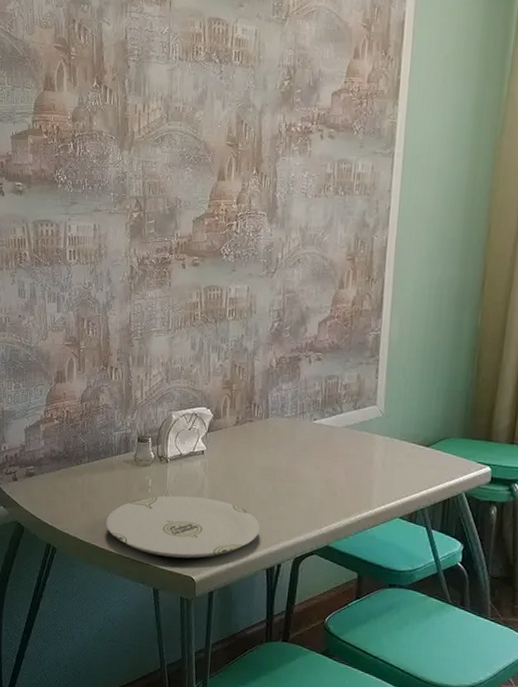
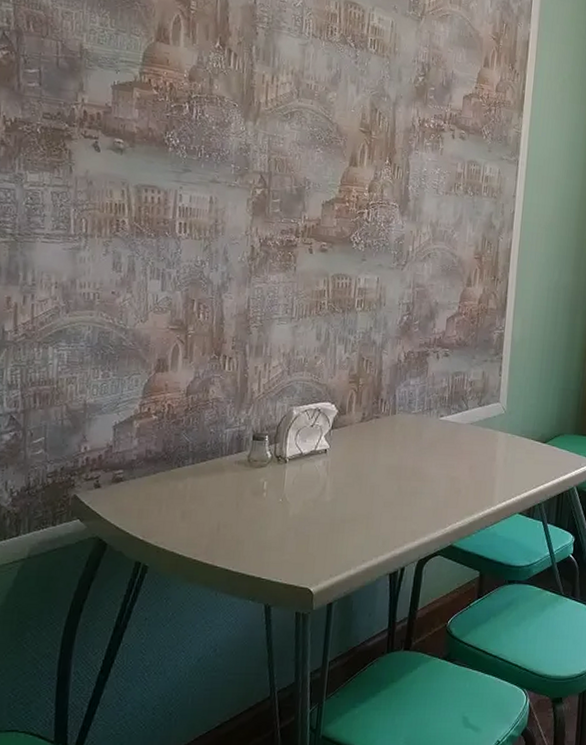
plate: present [106,495,261,559] -> none [211,498,385,568]

